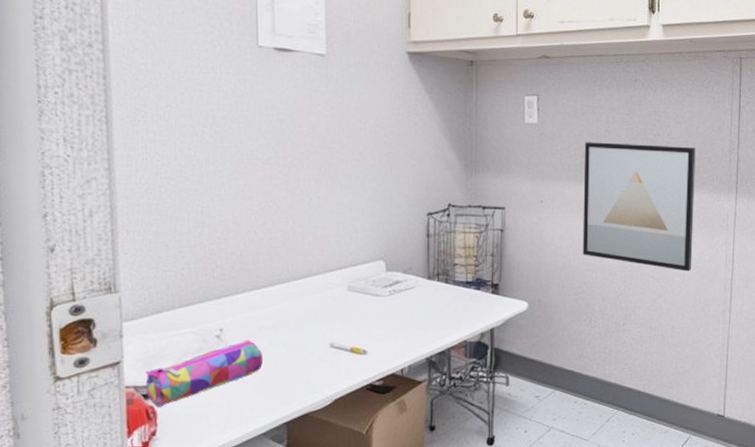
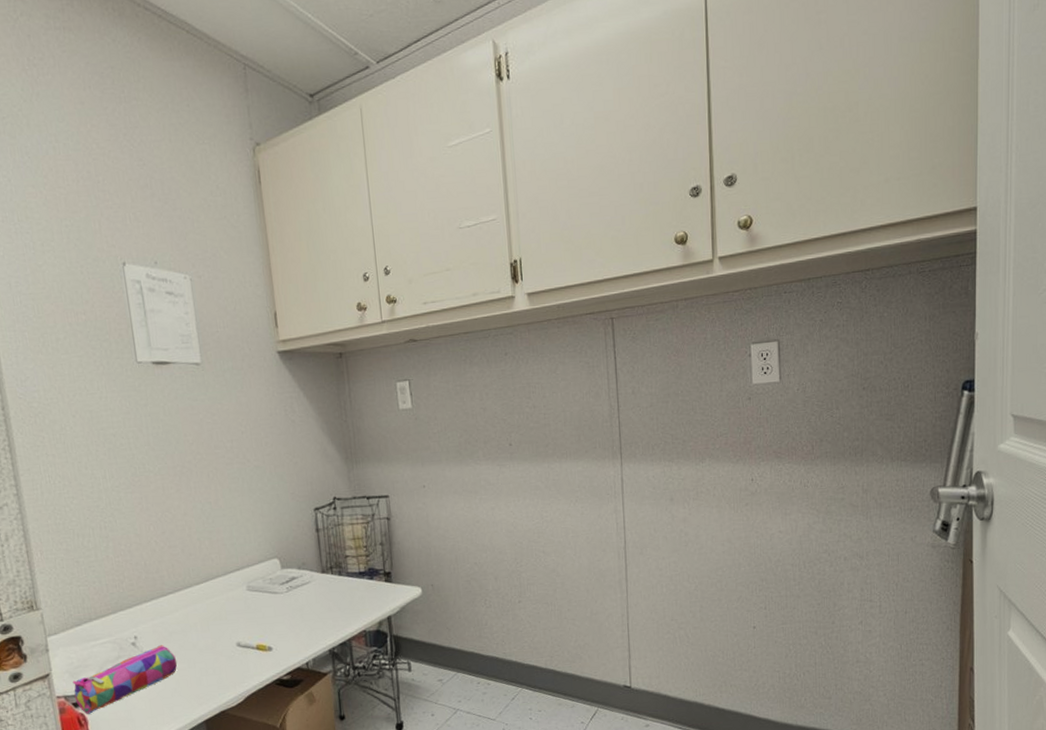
wall art: present [582,142,696,272] -> none [460,416,583,544]

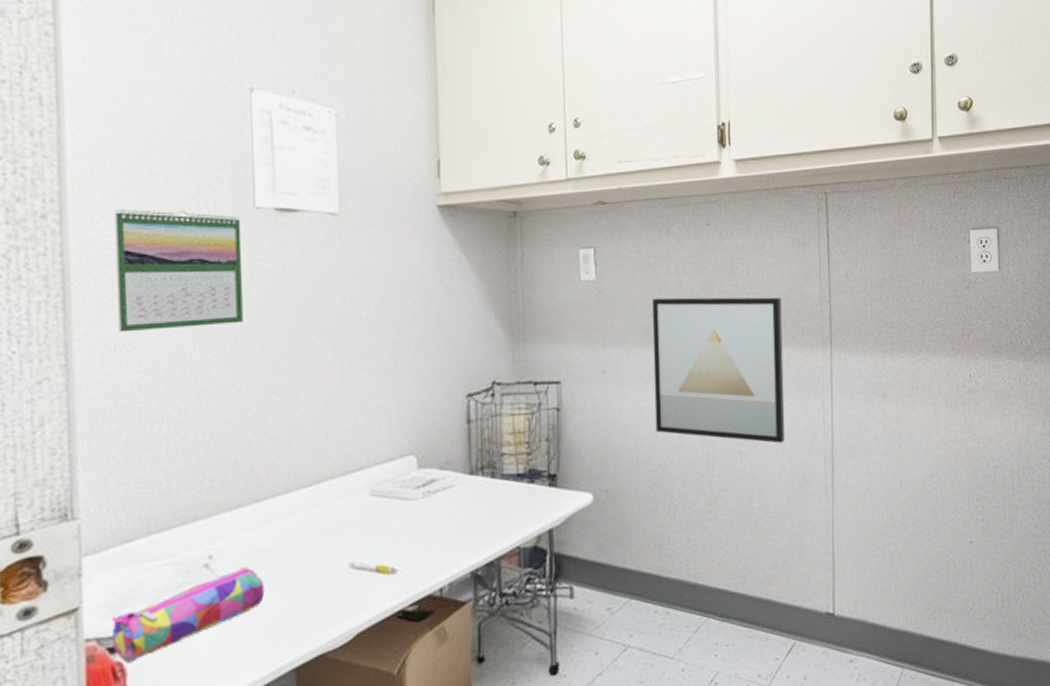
calendar: none [35,368,139,468] -> present [114,208,243,333]
wall art: none [460,416,583,544] -> present [651,297,785,443]

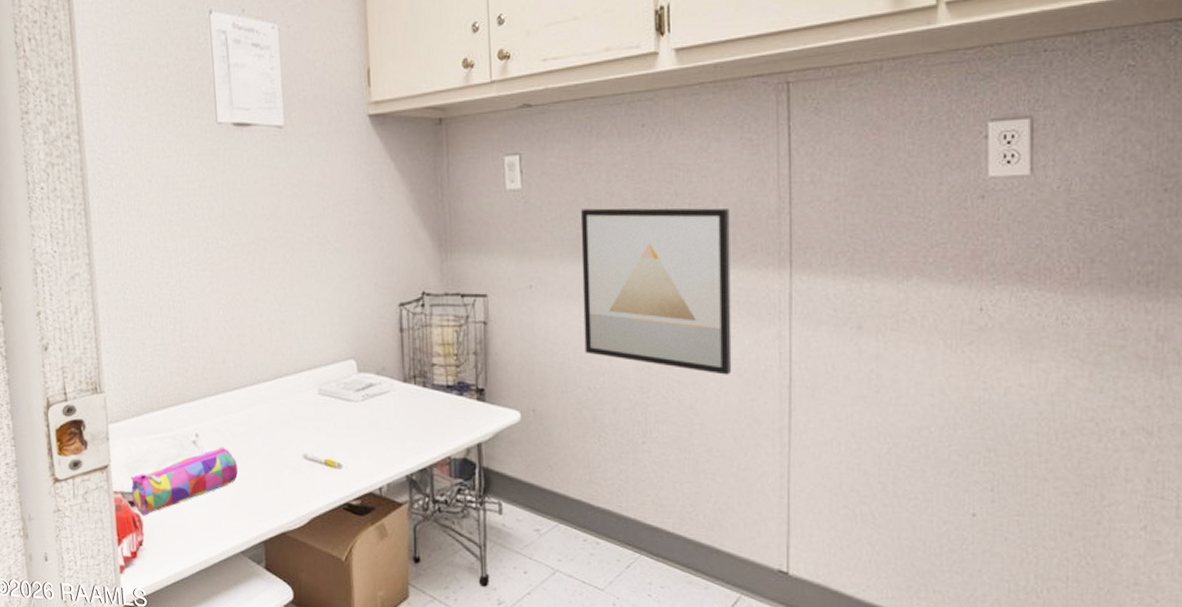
calendar: present [114,208,243,333] -> none [115,128,212,237]

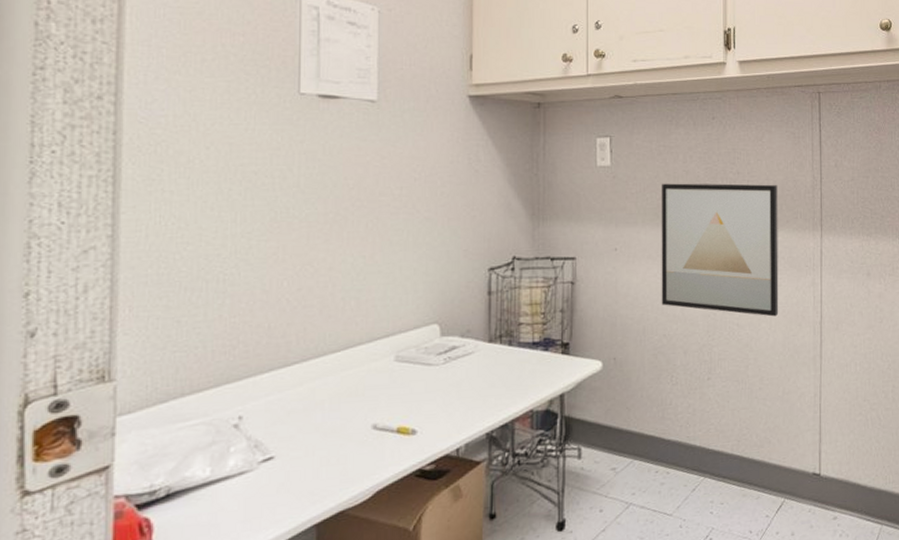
pencil case: present [130,447,238,516] -> none [140,427,290,519]

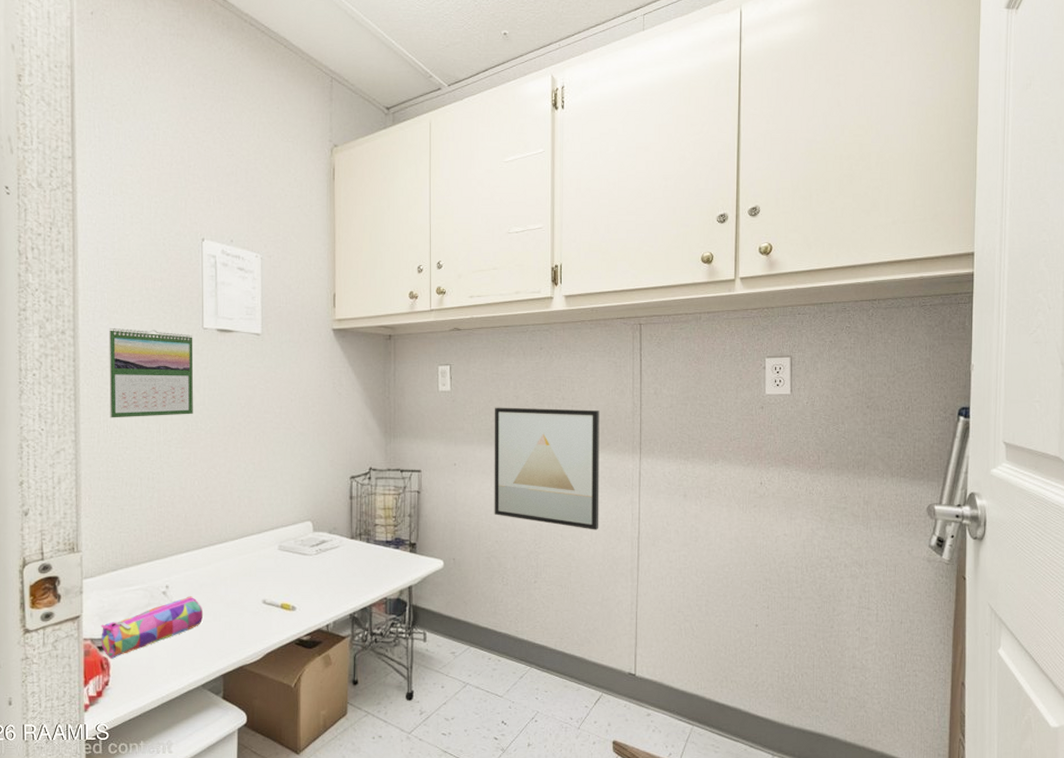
pencil case: none [140,427,290,519] -> present [101,596,203,659]
calendar: none [165,92,286,206] -> present [108,327,194,418]

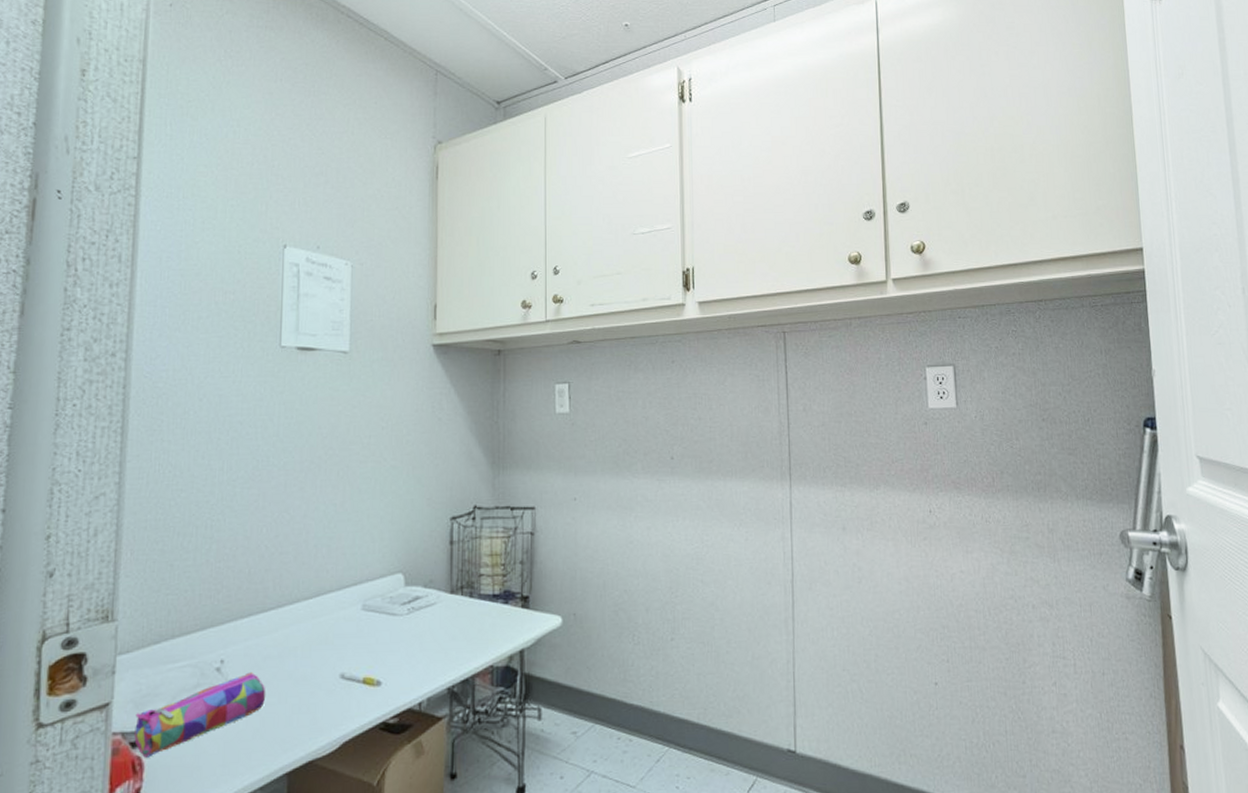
calendar: present [108,327,194,418] -> none [163,348,269,455]
wall art: present [494,407,600,530] -> none [620,430,746,574]

